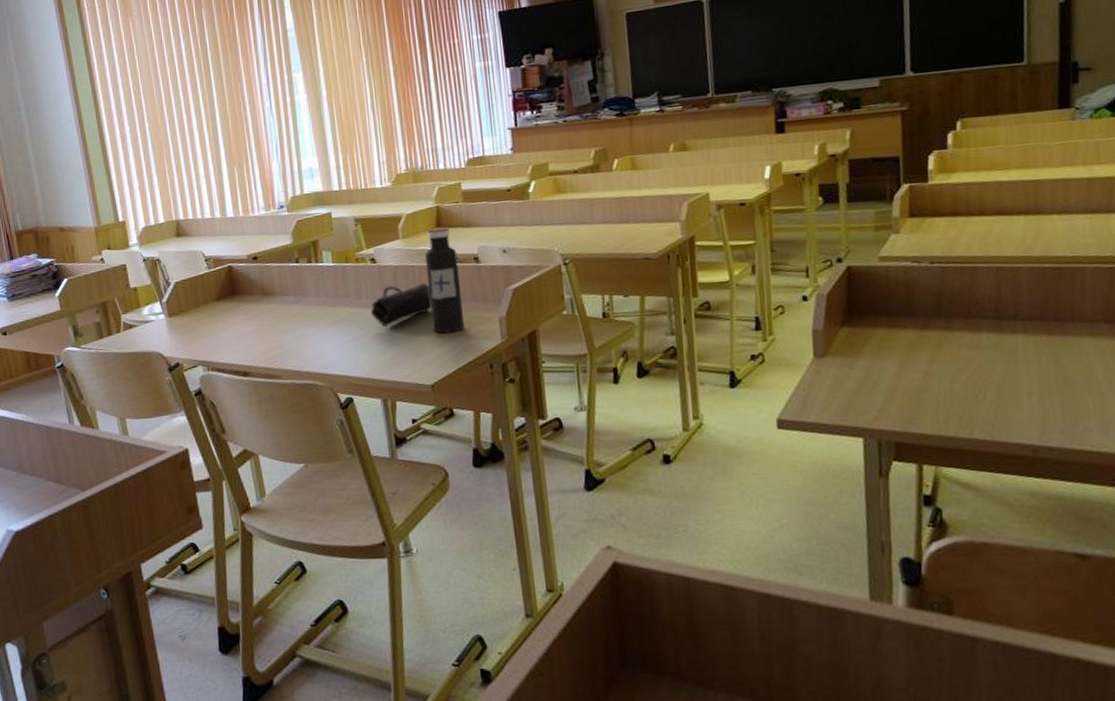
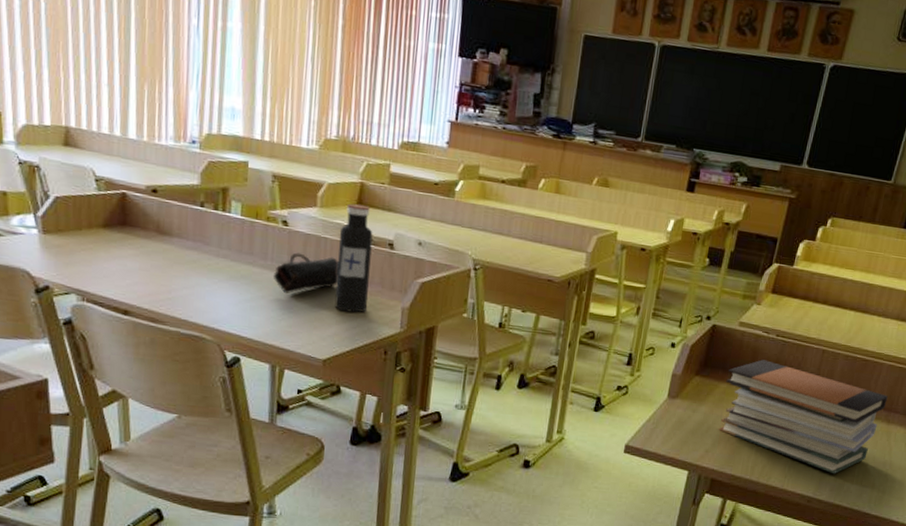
book stack: none [881,293,1106,413] -> present [719,359,888,474]

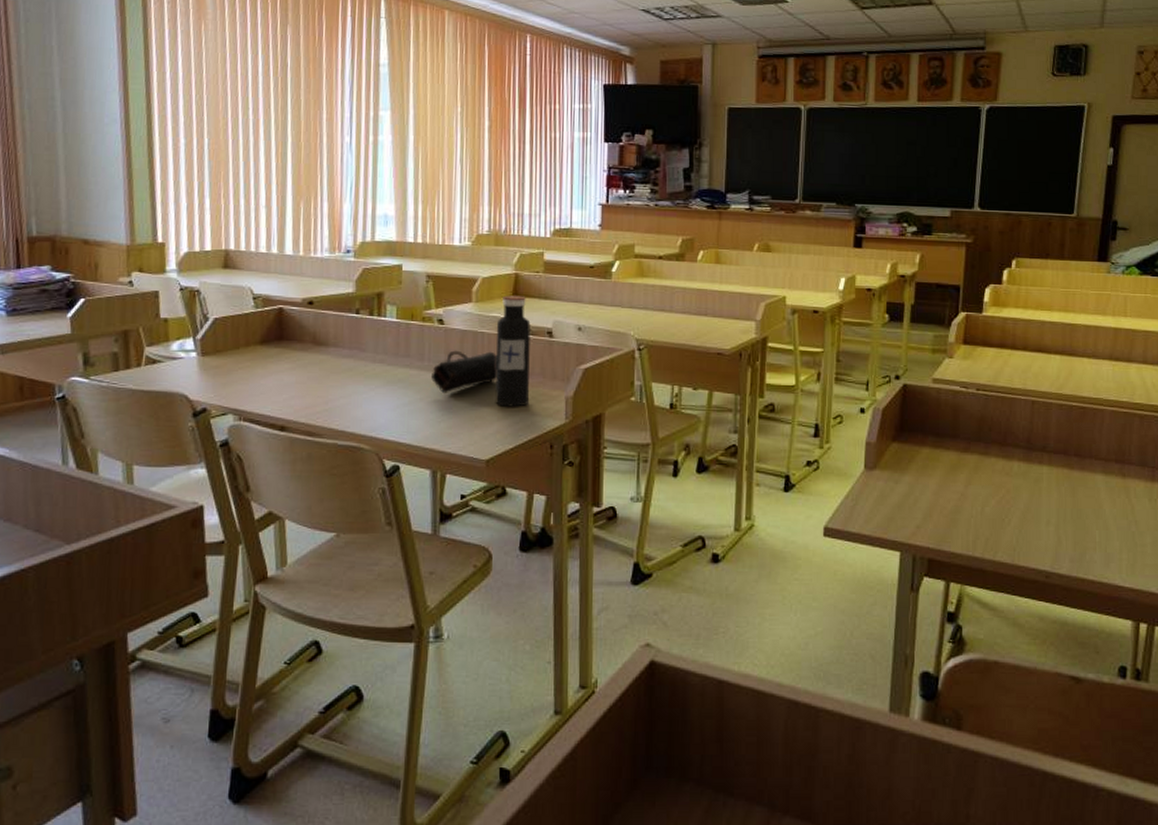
book stack: present [719,359,888,474] -> none [928,417,1117,542]

